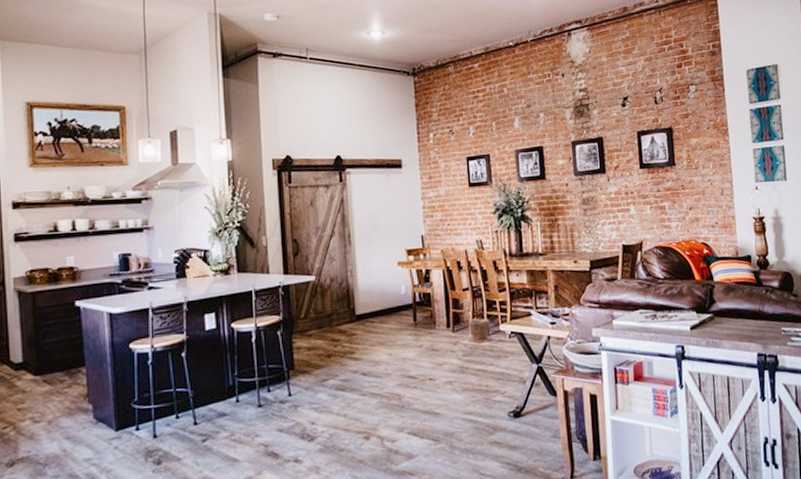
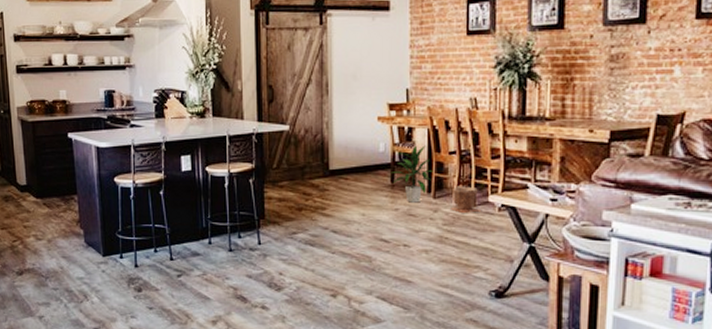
indoor plant: none [413,285,450,339] -> present [390,145,433,203]

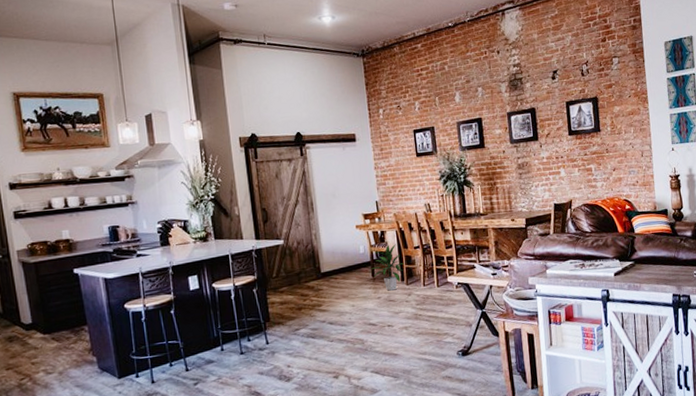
plant pot: present [451,186,481,213] -> none [420,272,443,294]

